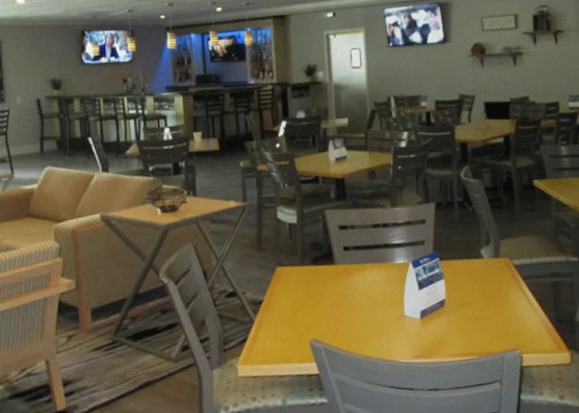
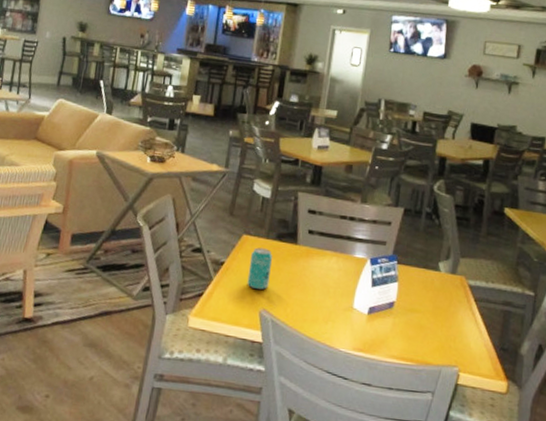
beverage can: none [288,276,314,321] -> present [247,247,273,290]

